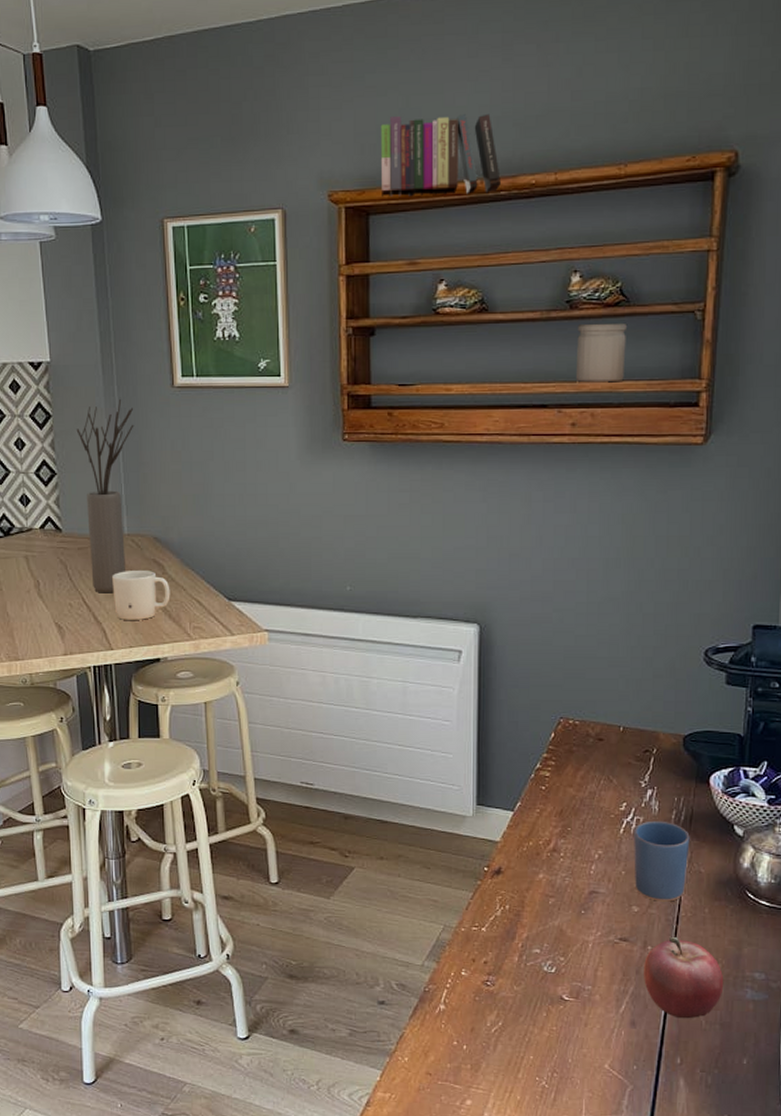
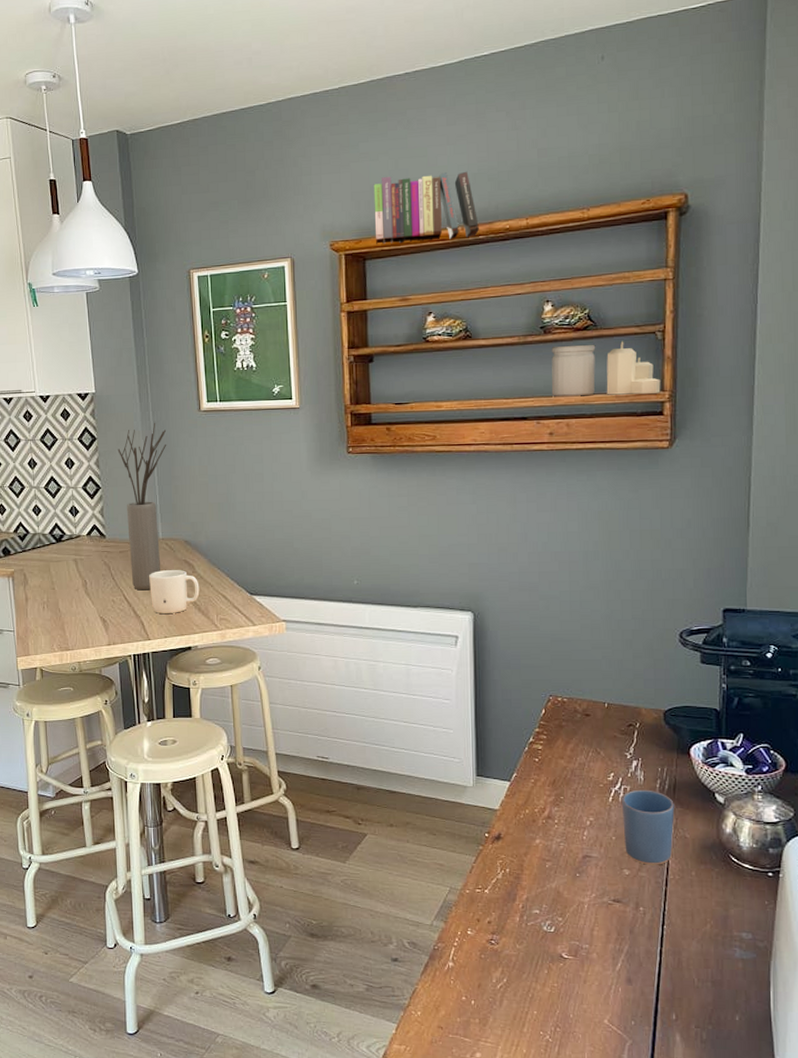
candle: none [637,320,698,383] -> present [606,341,661,395]
fruit: present [643,936,724,1019] -> none [636,898,714,977]

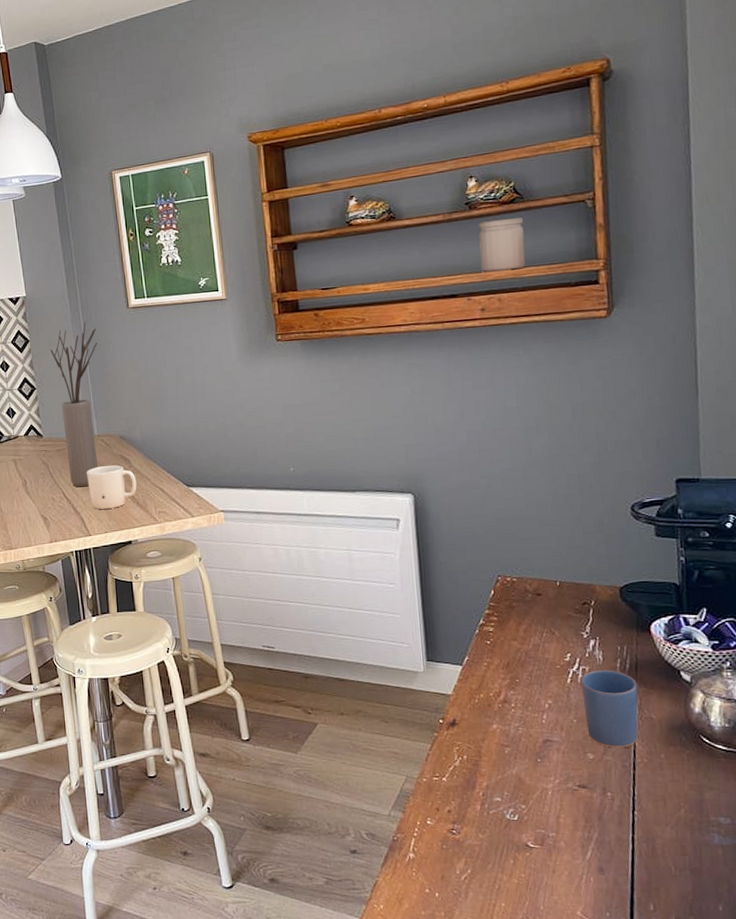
books: present [373,171,479,244] -> none [288,54,397,133]
candle: present [606,341,661,395] -> none [536,212,595,267]

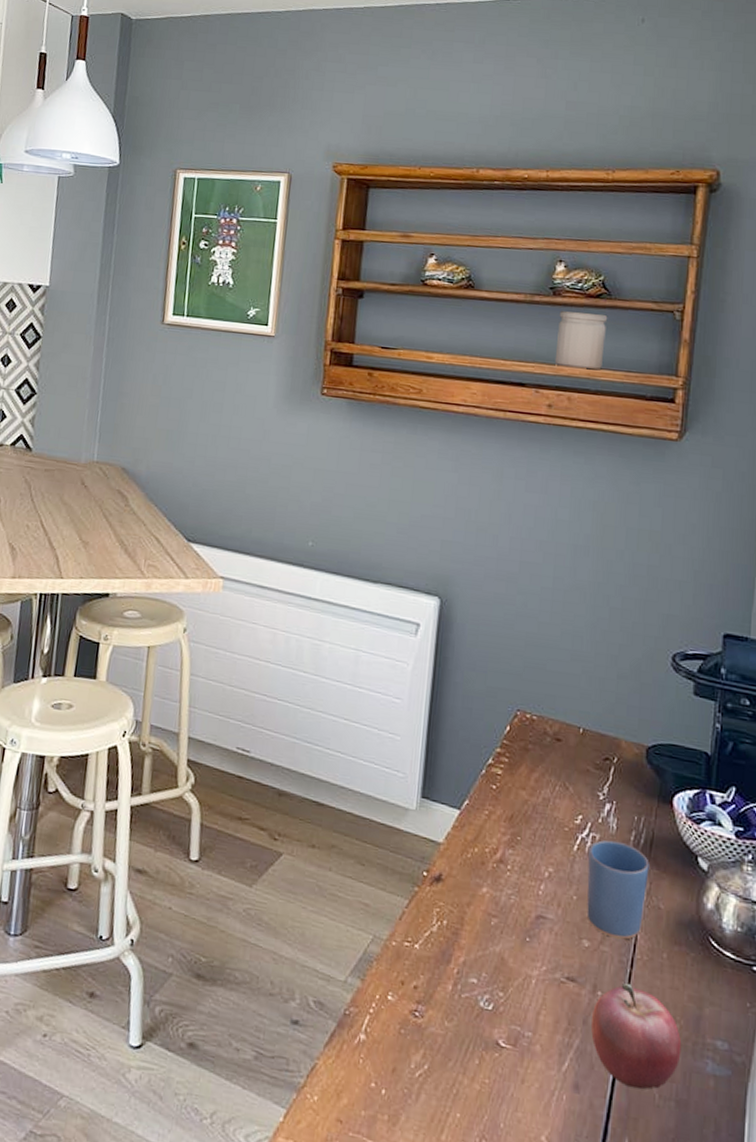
vase: present [50,322,98,488] -> none [53,329,121,520]
mug: present [87,464,137,509] -> none [71,498,131,551]
fruit: none [605,782,690,865] -> present [590,983,682,1089]

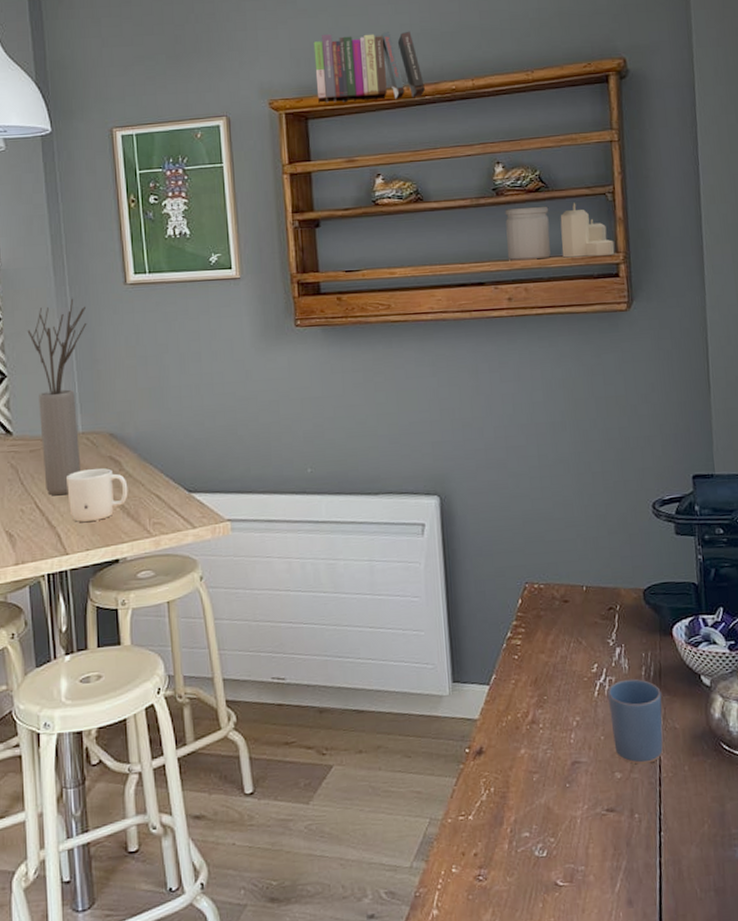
vase: none [53,329,121,520] -> present [27,299,87,496]
mug: none [71,498,131,551] -> present [66,467,128,522]
books: none [383,105,496,182] -> present [313,31,425,103]
fruit: present [590,983,682,1089] -> none [633,800,713,890]
candle: none [614,316,675,379] -> present [560,203,615,258]

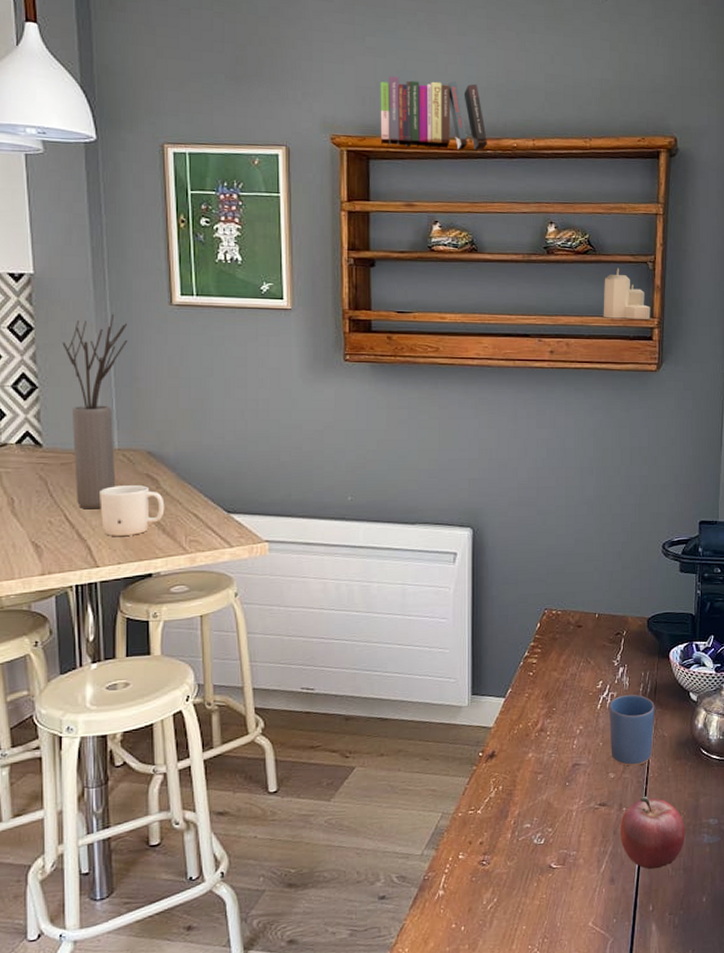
jar: present [505,206,551,261] -> none [553,267,595,318]
fruit: none [633,800,713,890] -> present [619,796,686,870]

